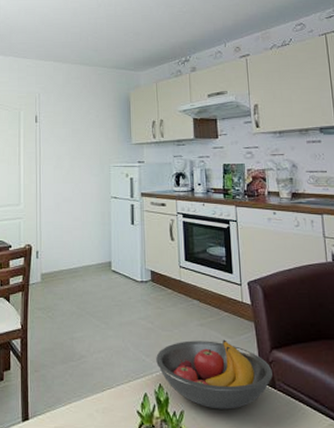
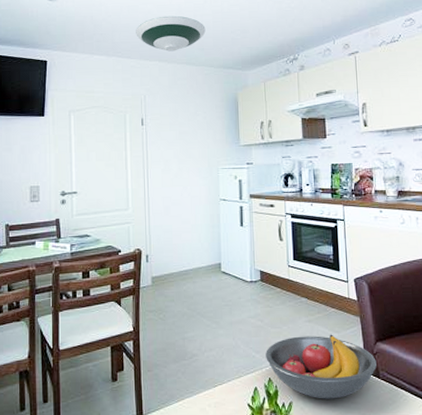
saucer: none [32,18,100,52] -> present [136,15,206,52]

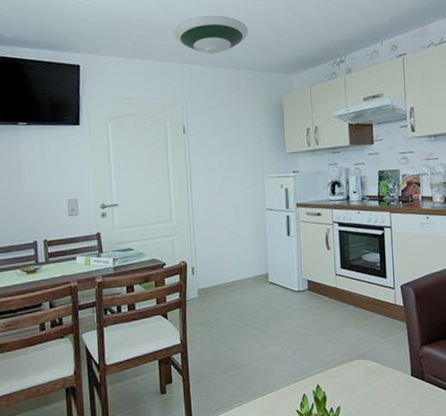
fruit bowl: present [266,334,377,399] -> none [314,340,422,403]

